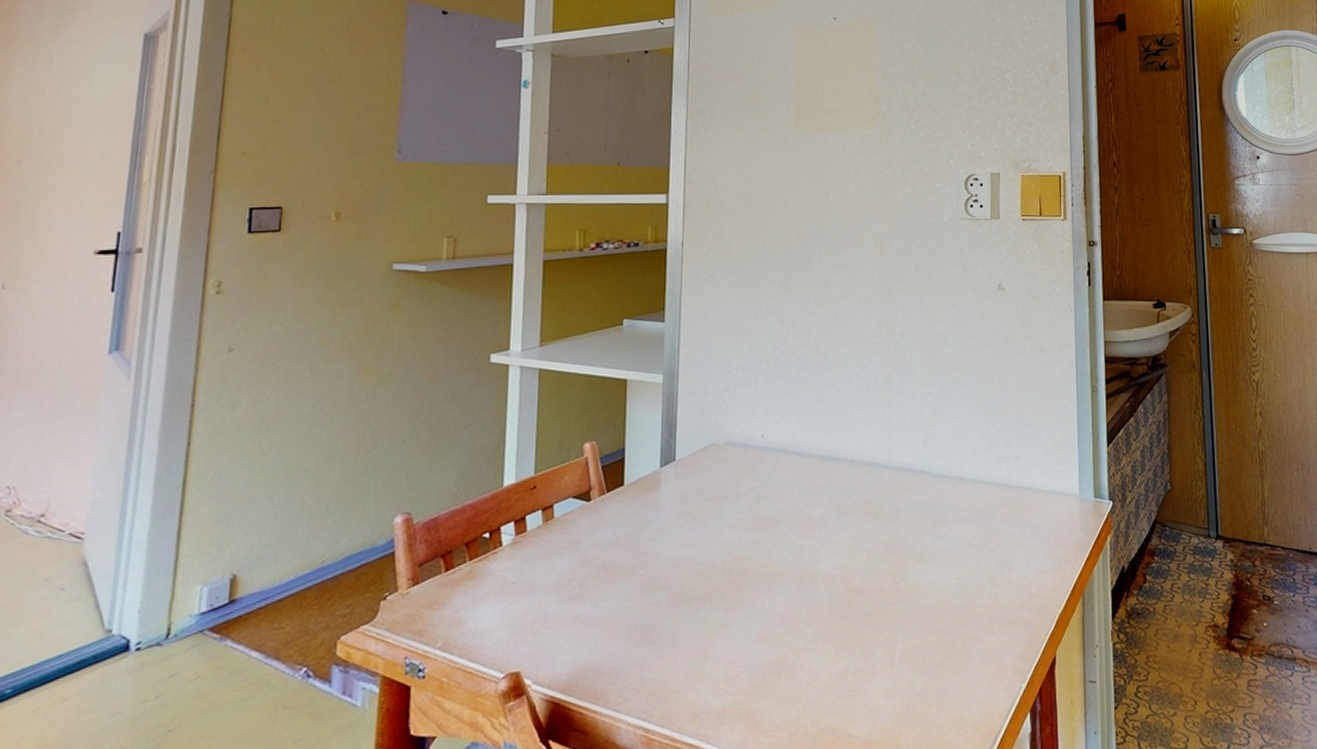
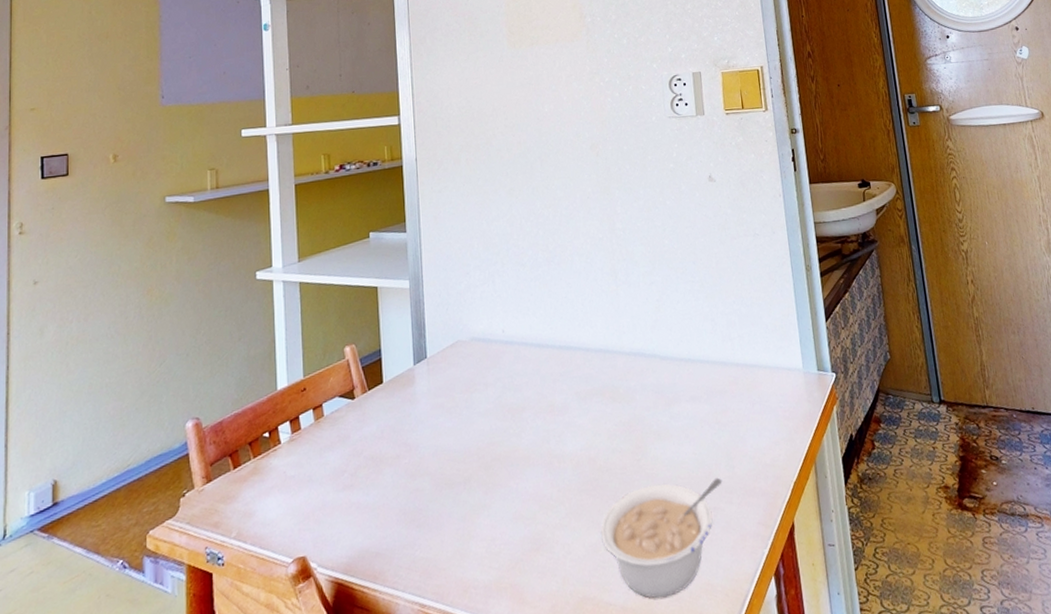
legume: none [850,605,984,731] -> present [601,477,723,598]

